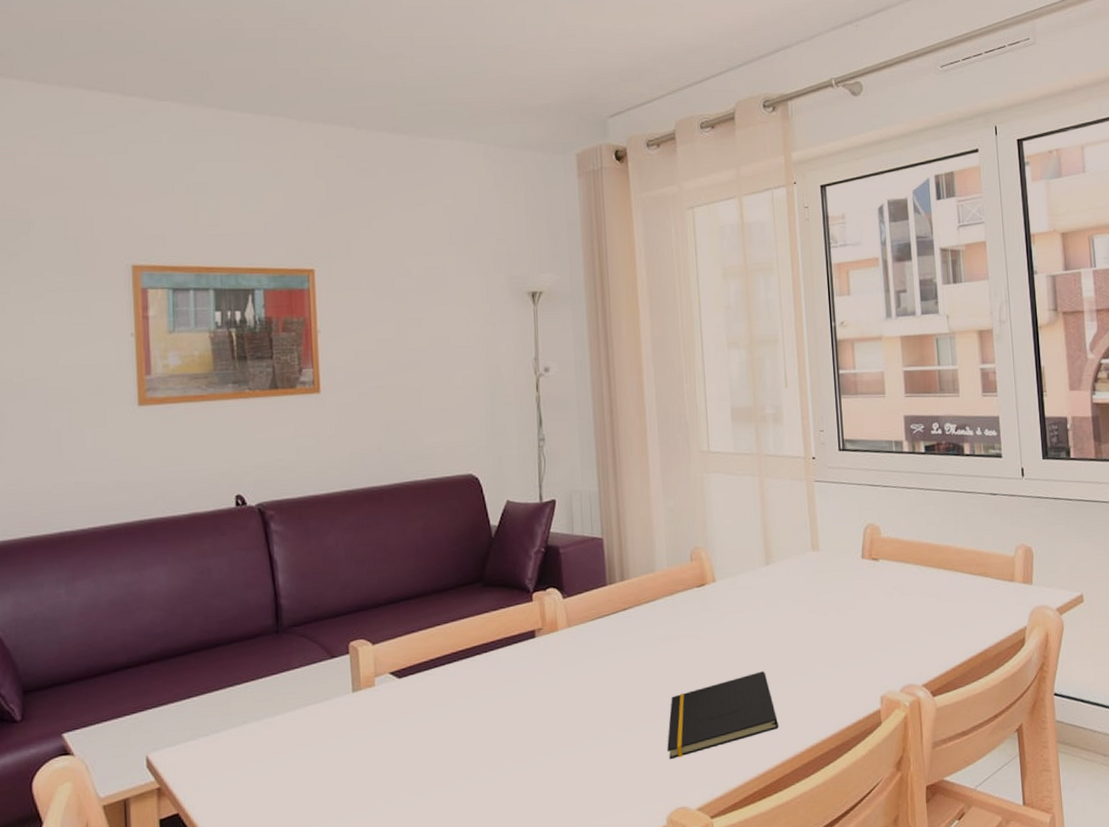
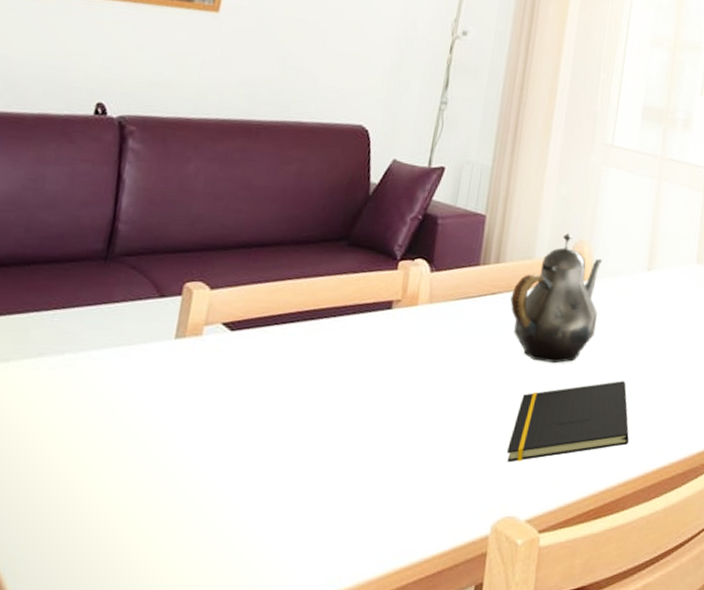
teapot: none [641,542,727,665] -> present [510,233,603,363]

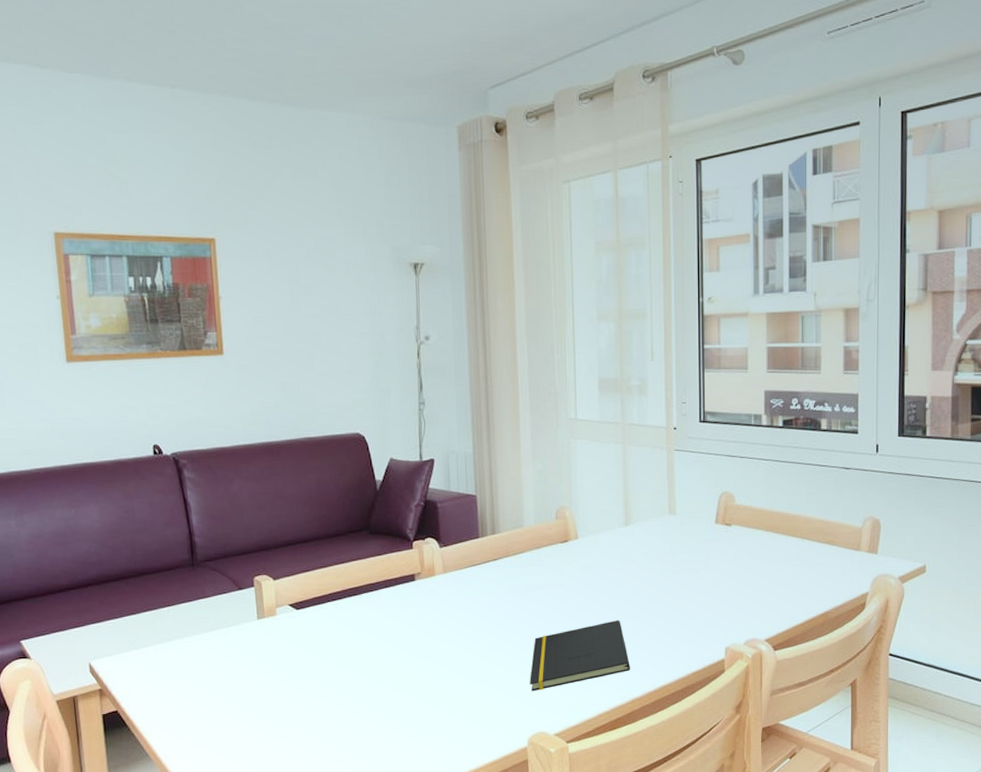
teapot: present [510,233,603,363] -> none [510,502,587,611]

